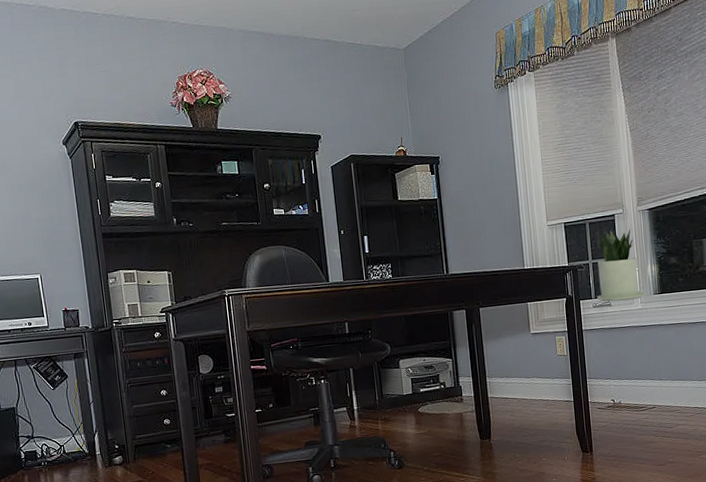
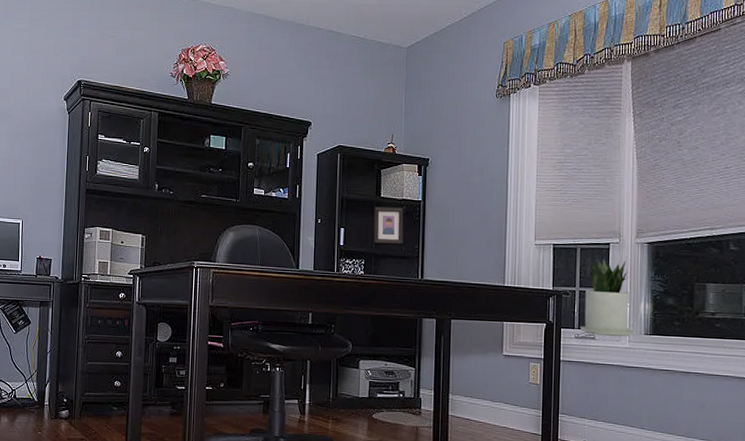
picture frame: none [393,208,425,247] -> present [373,206,404,245]

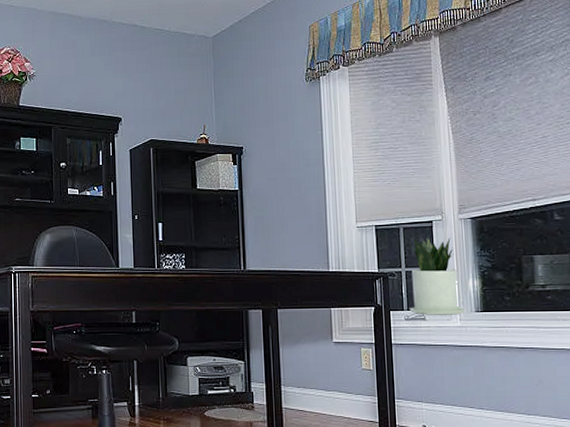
picture frame: present [373,206,404,245] -> none [191,198,223,237]

